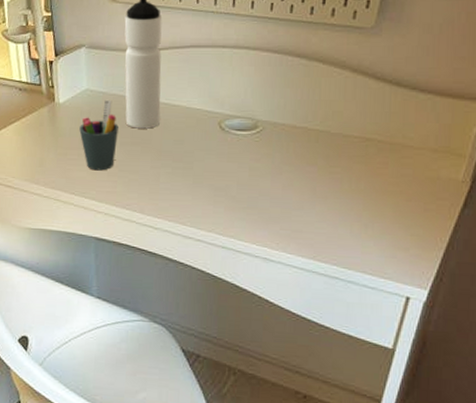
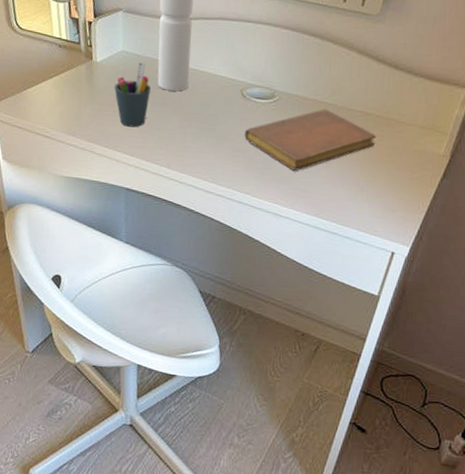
notebook: none [225,136,380,209] -> present [244,108,377,171]

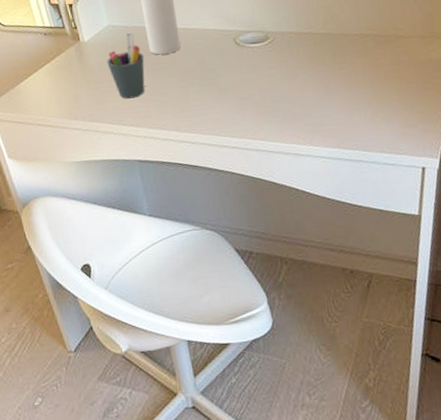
notebook: present [244,108,377,171] -> none [246,39,379,107]

